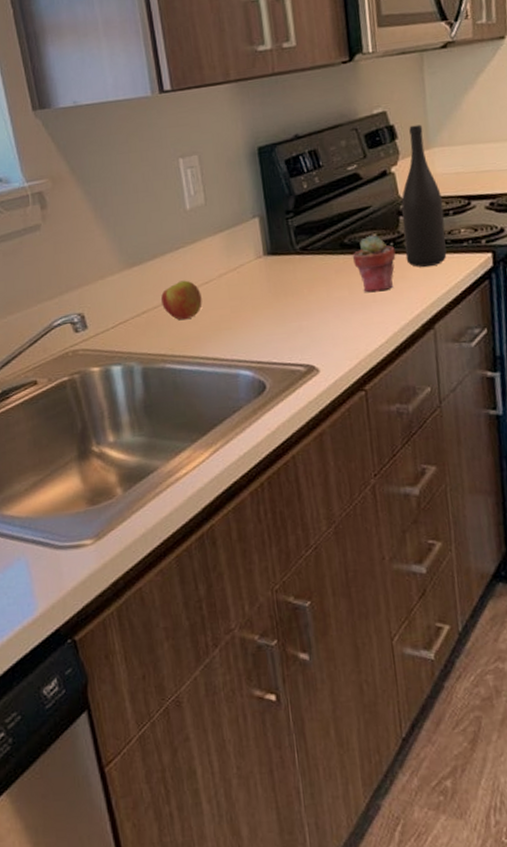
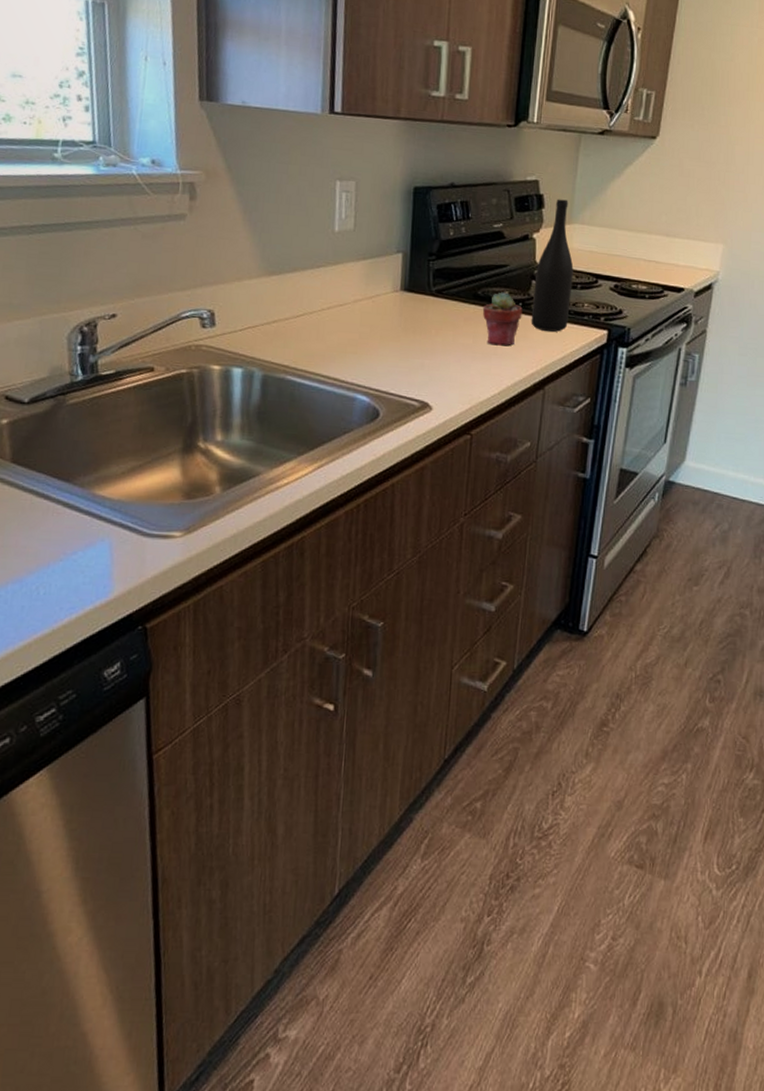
apple: present [160,280,202,320] -> none [293,298,334,337]

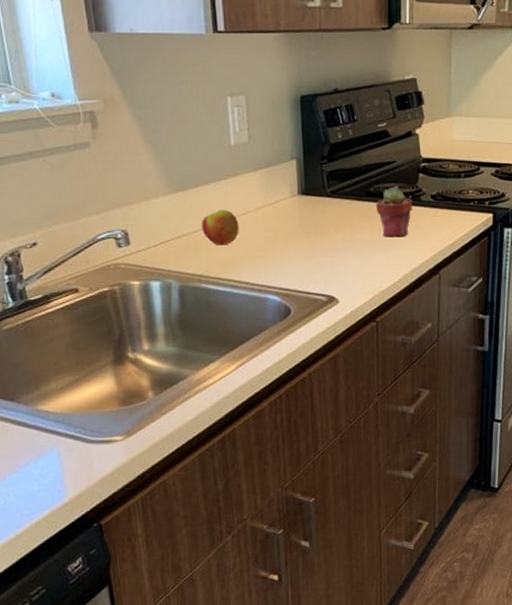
apple: none [293,298,334,337] -> present [201,209,239,246]
wine bottle: present [531,199,574,332] -> none [421,94,457,220]

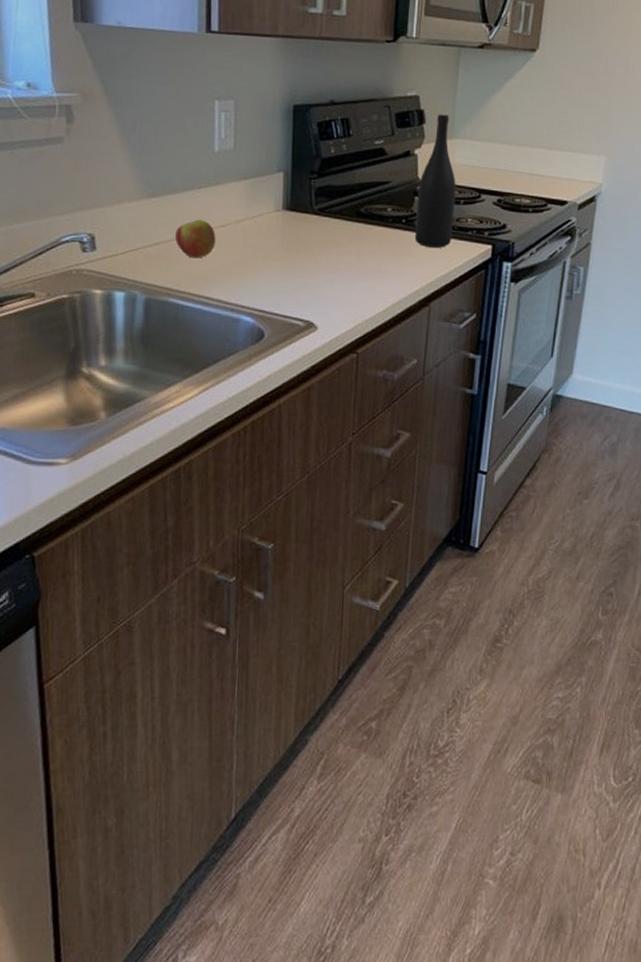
potted succulent: present [375,187,413,237] -> none [365,209,406,264]
wine bottle: none [421,94,457,220] -> present [414,114,456,249]

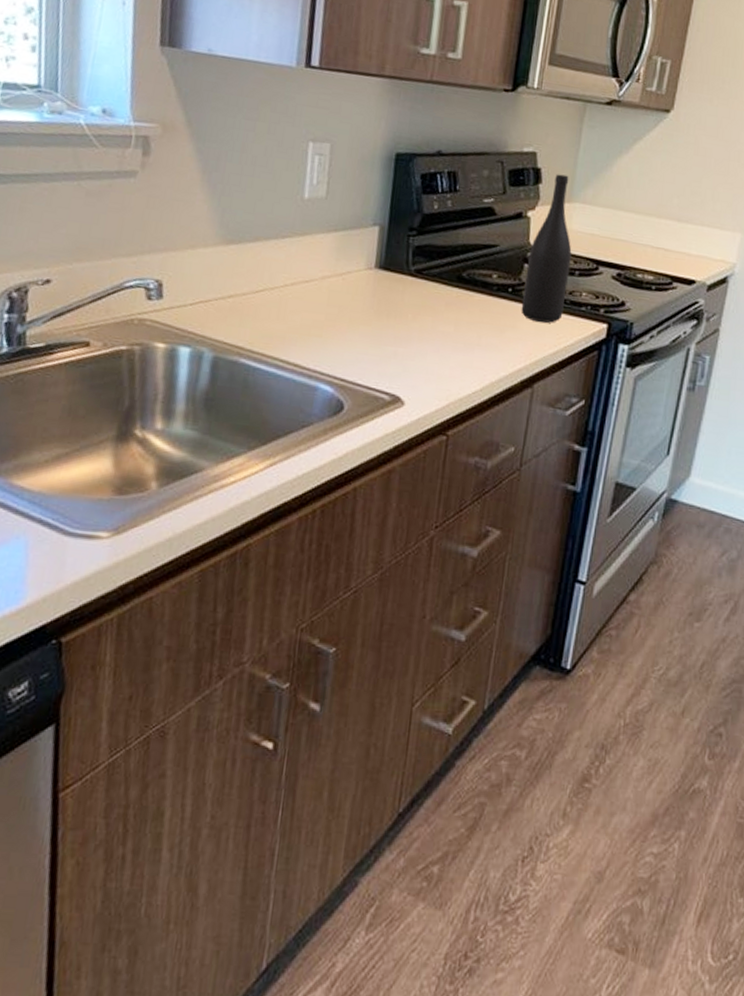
apple: present [174,219,216,258] -> none [251,272,299,316]

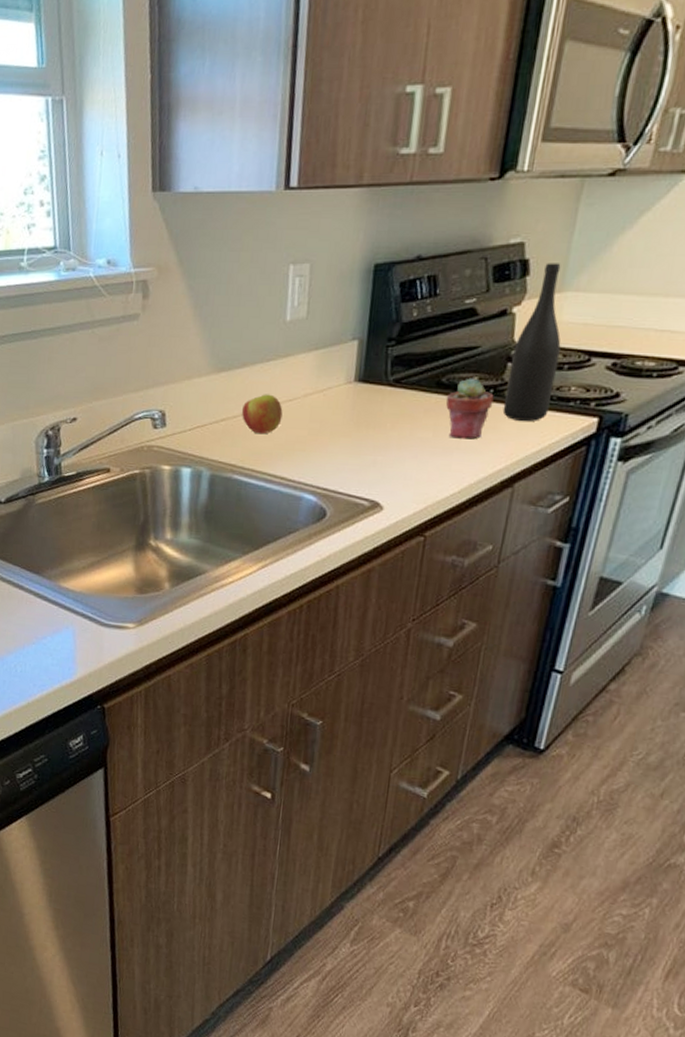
apple: none [251,272,299,316] -> present [241,394,283,434]
potted succulent: none [466,275,512,337] -> present [445,378,494,439]

